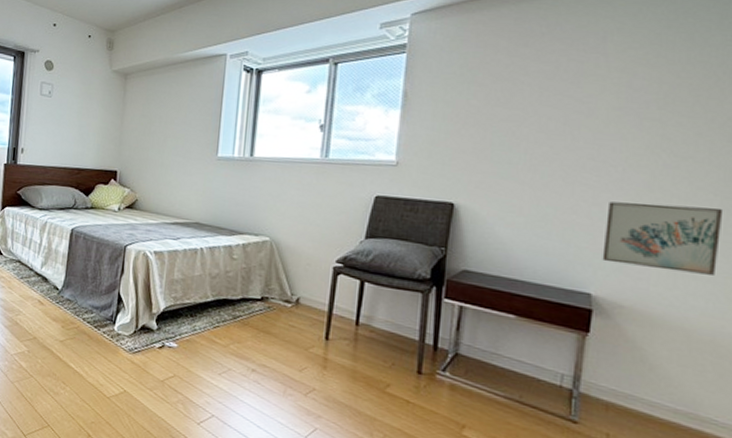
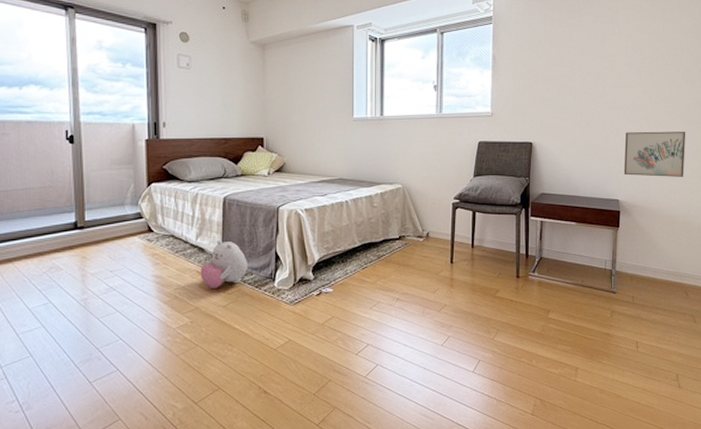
plush toy: none [41,272,89,321] -> present [200,240,247,289]

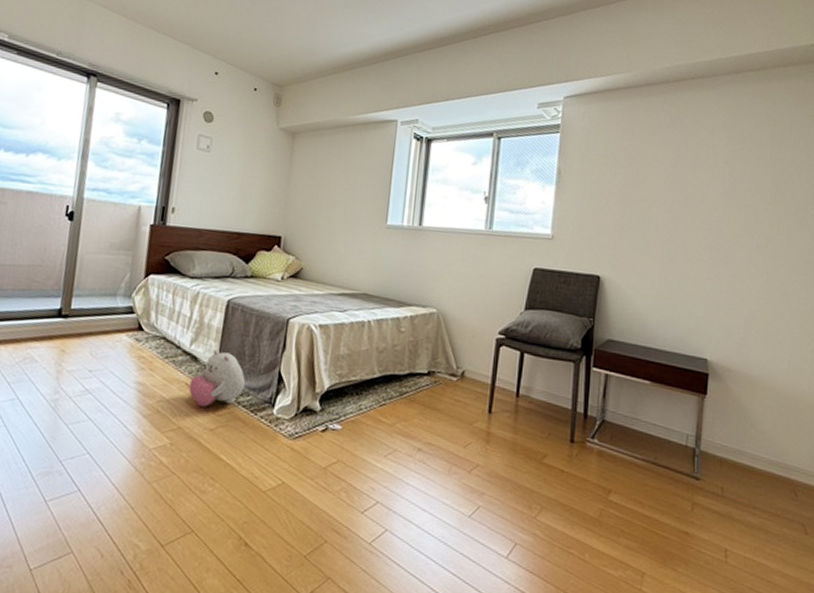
wall art: present [624,131,686,177] -> none [715,276,798,340]

